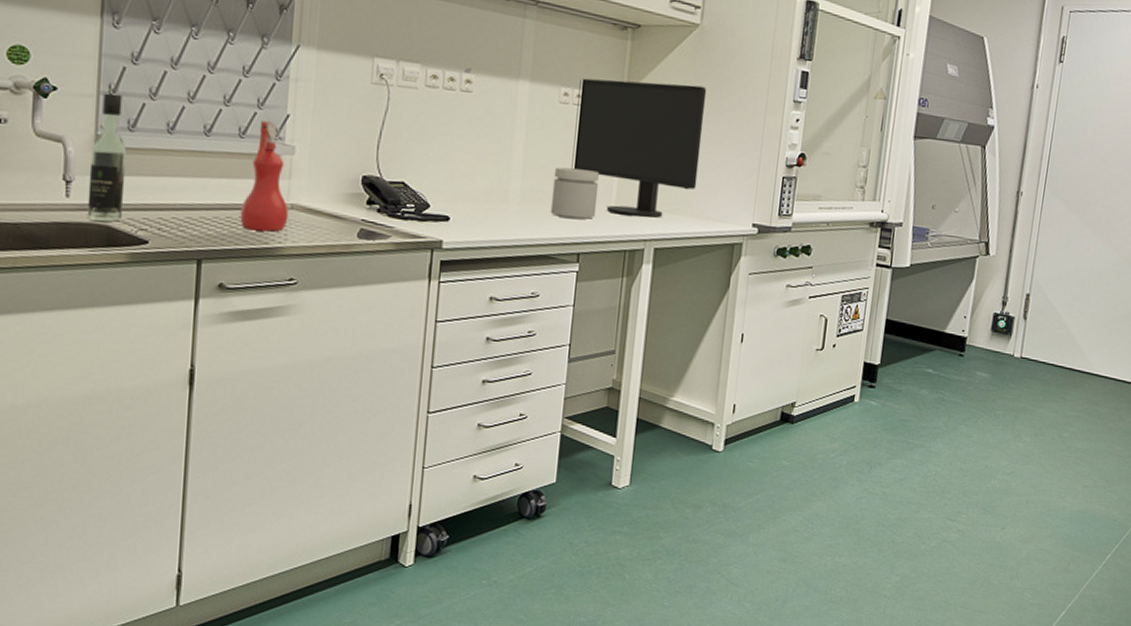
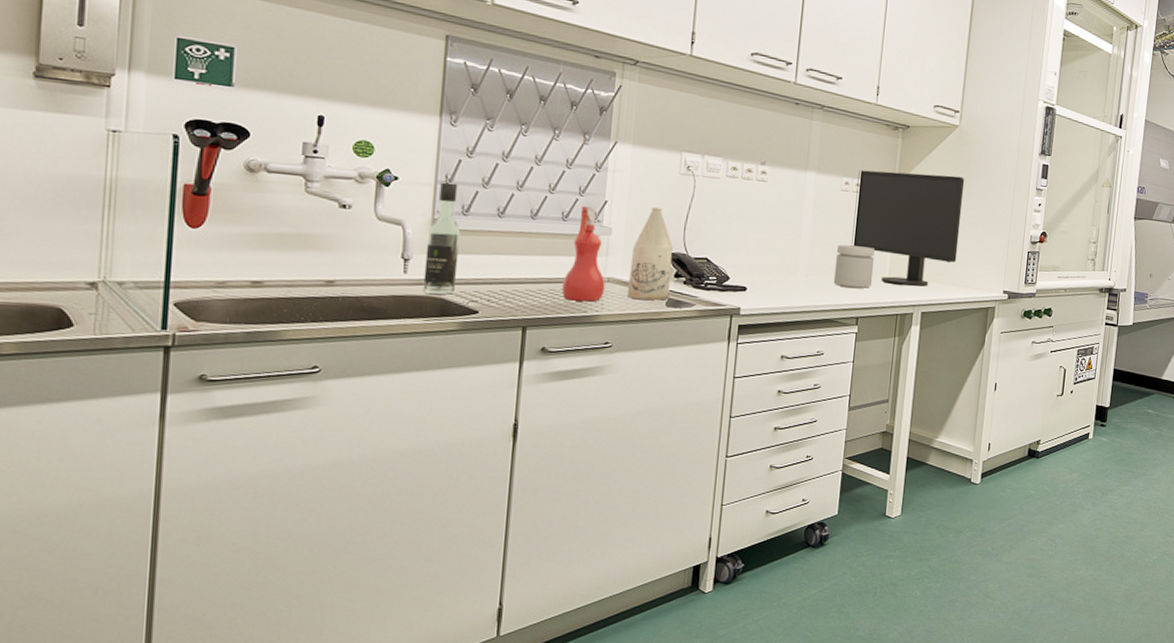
decorative bottle: none [314,122,364,231] -> present [627,207,673,301]

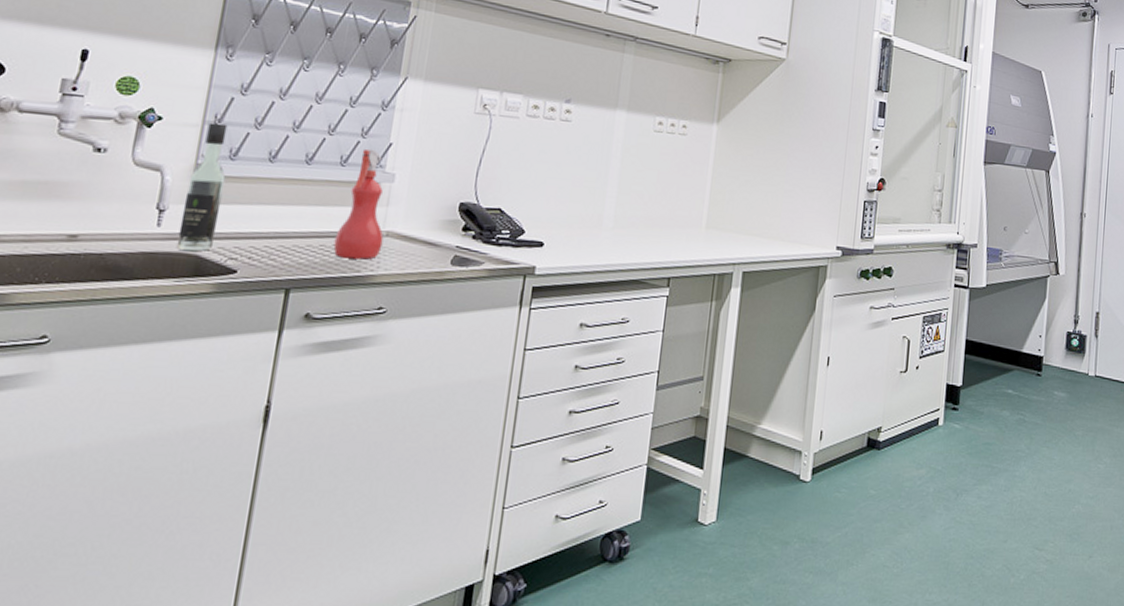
decorative bottle: present [627,207,673,301] -> none [408,151,462,258]
jar: present [833,244,875,289] -> none [642,193,690,244]
computer monitor: present [851,170,965,287] -> none [664,108,793,242]

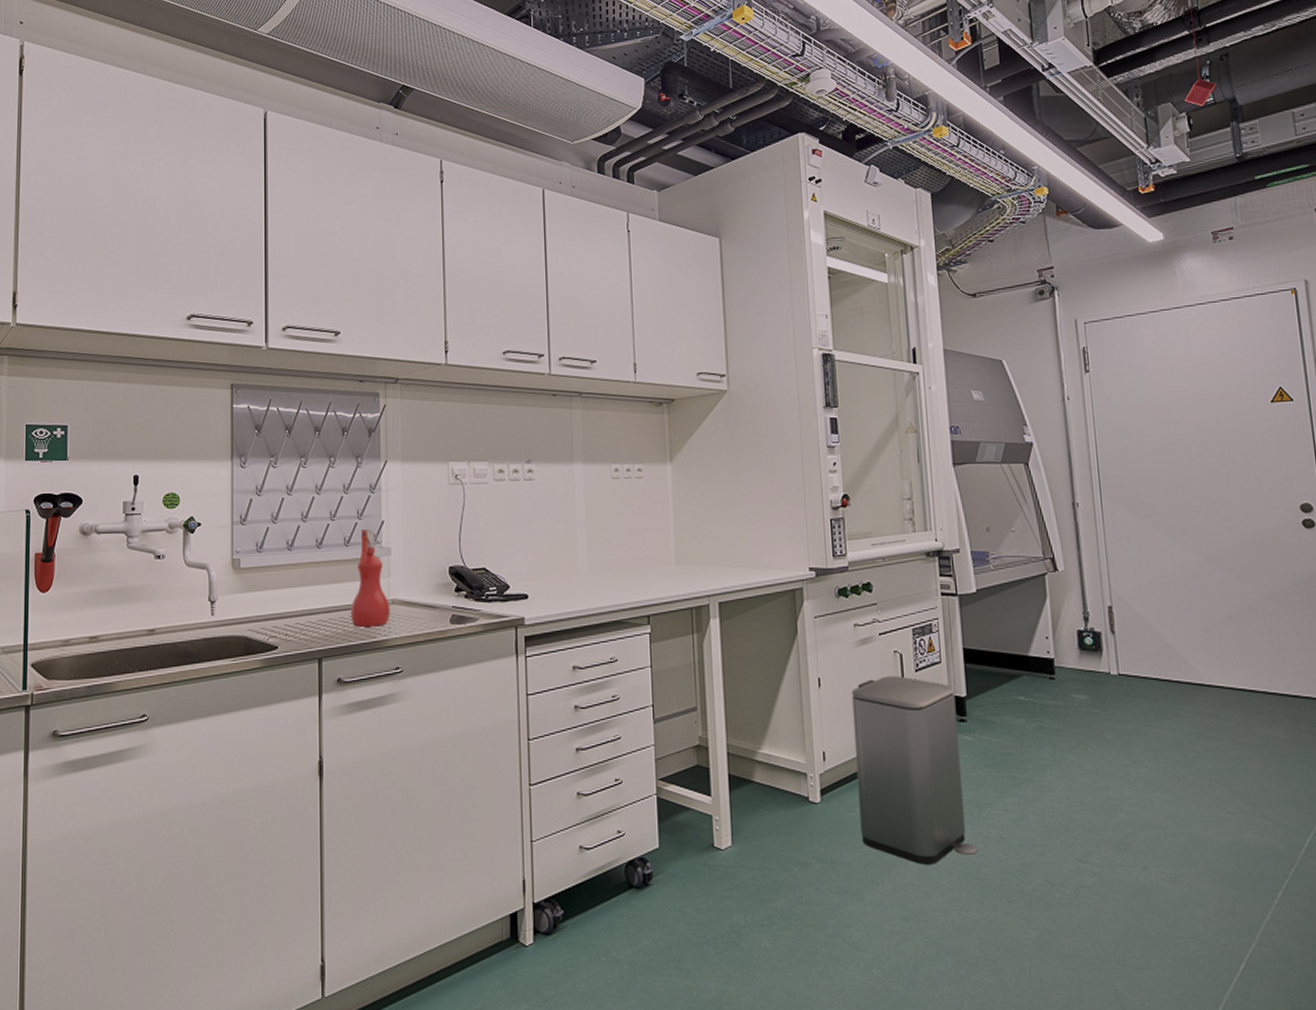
bottle: present [176,122,228,252] -> none [228,522,257,634]
pedal bin: none [844,360,952,547] -> present [851,676,979,864]

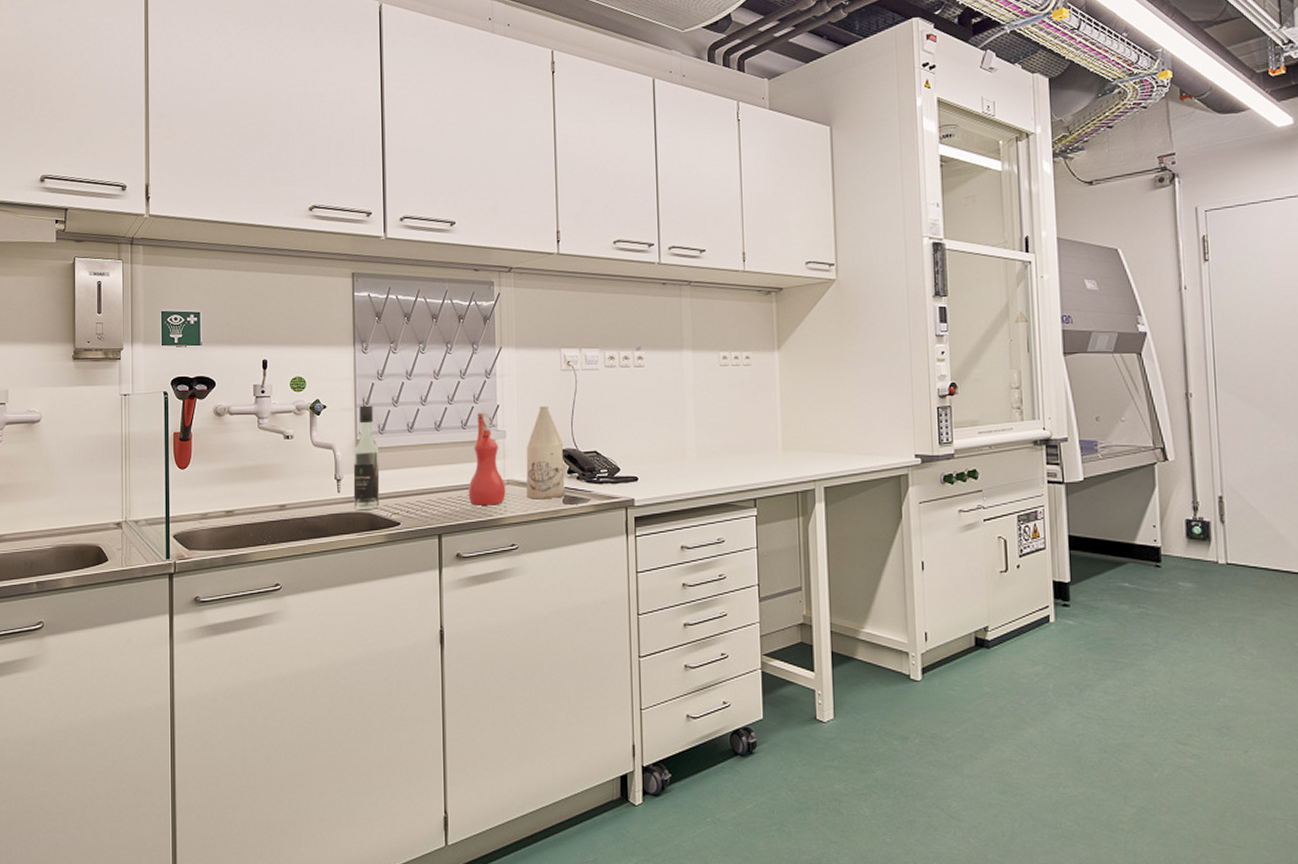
bottle: none [228,522,257,634] -> present [353,405,380,511]
decorative bottle: none [411,522,453,620] -> present [526,406,565,500]
pedal bin: present [851,676,979,864] -> none [955,561,1078,742]

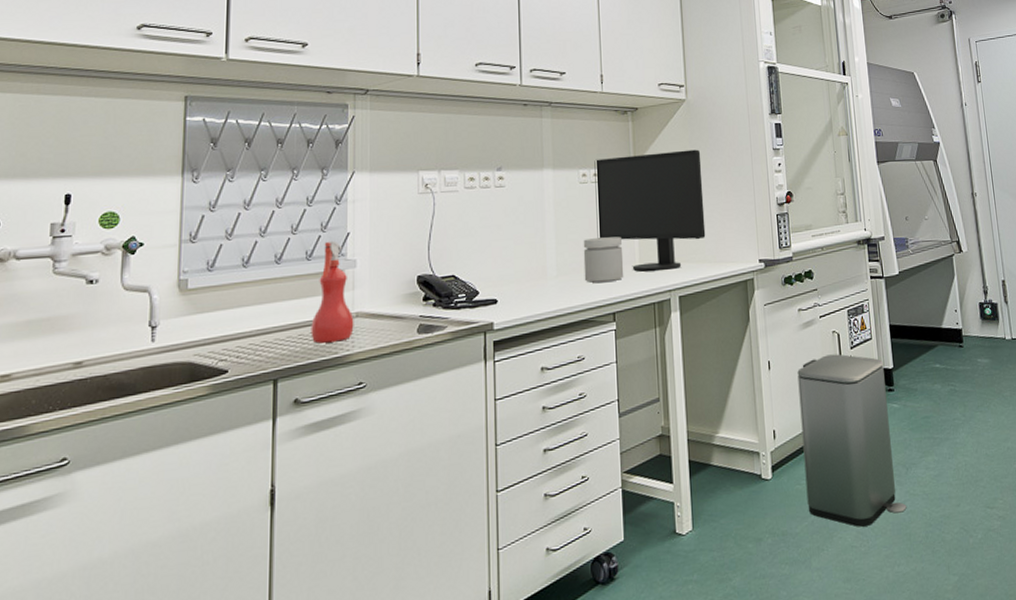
bottle: present [353,405,380,511] -> none [171,240,207,361]
decorative bottle: present [526,406,565,500] -> none [378,231,420,331]
jar: none [723,422,766,468] -> present [583,236,624,283]
computer monitor: none [735,334,855,460] -> present [594,149,706,272]
pedal bin: none [955,561,1078,742] -> present [797,354,907,527]

